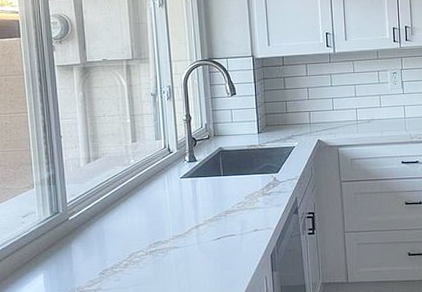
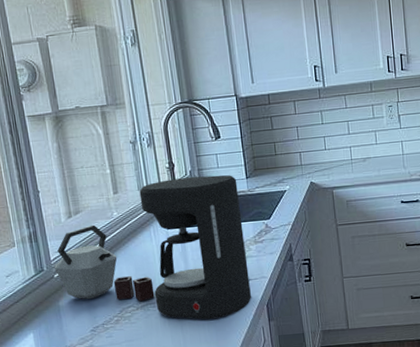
kettle: none [70,170,164,246] -> present [55,224,155,301]
coffee maker: none [156,129,256,268] -> present [139,175,251,320]

